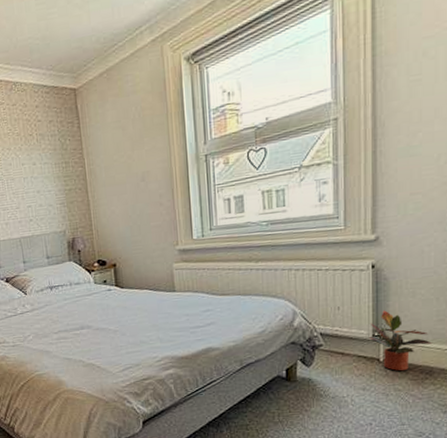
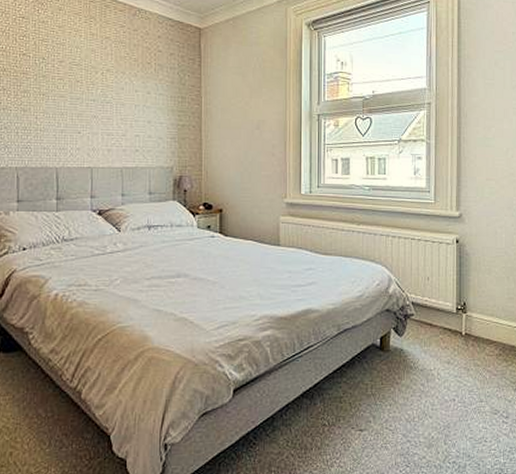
potted plant: present [368,310,432,371] -> none [453,284,504,346]

